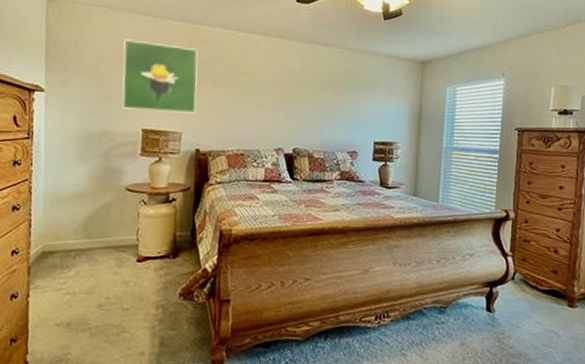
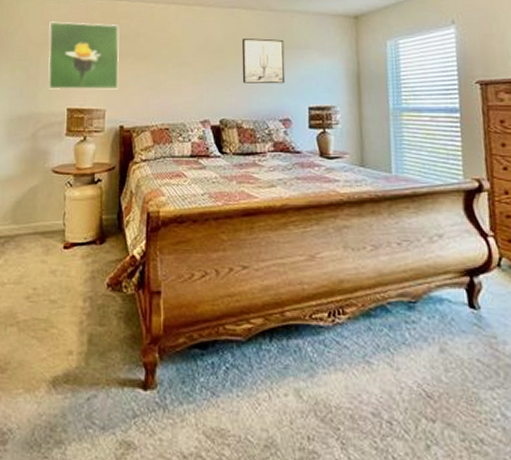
wall art: none [316,74,357,119] -> present [241,38,286,84]

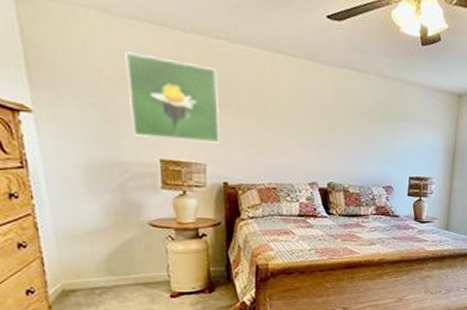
wall art: present [241,38,286,84] -> none [351,103,393,154]

